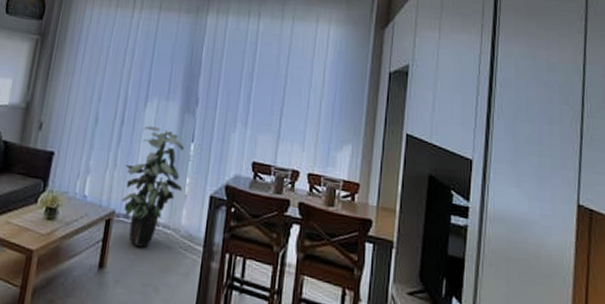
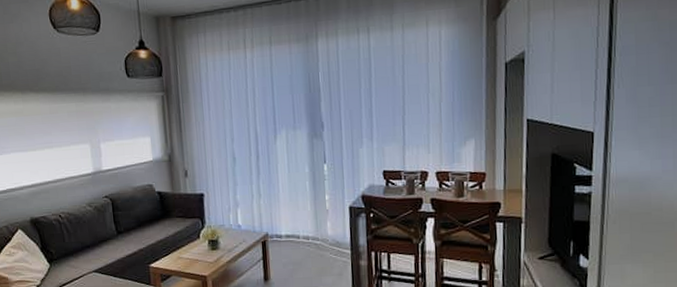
indoor plant: present [122,125,185,248] -> none [269,155,324,259]

